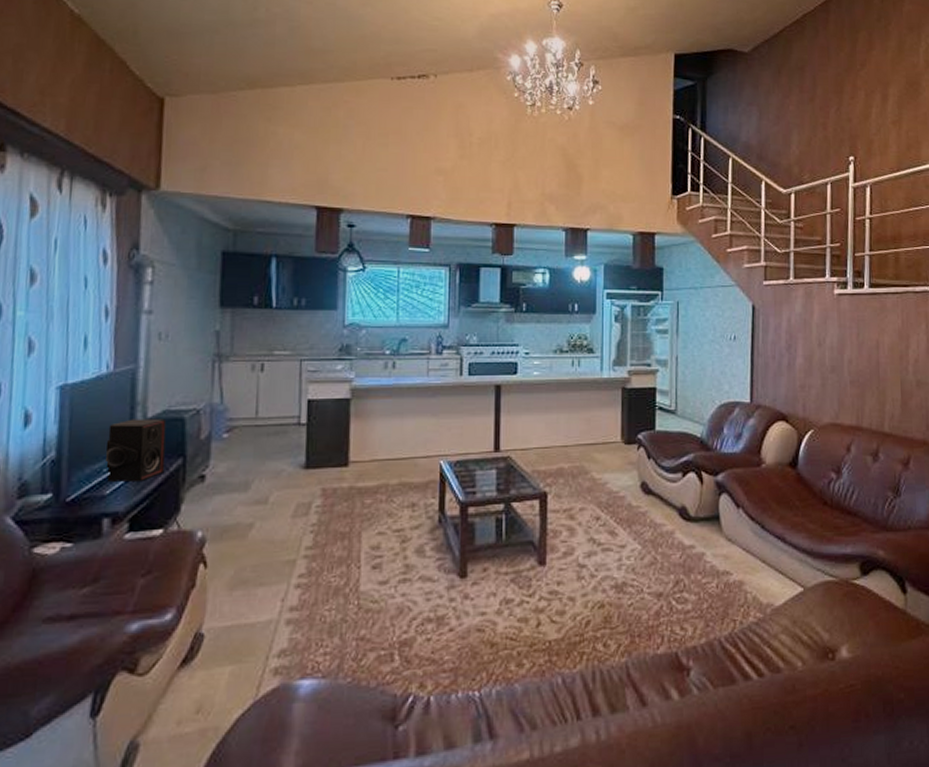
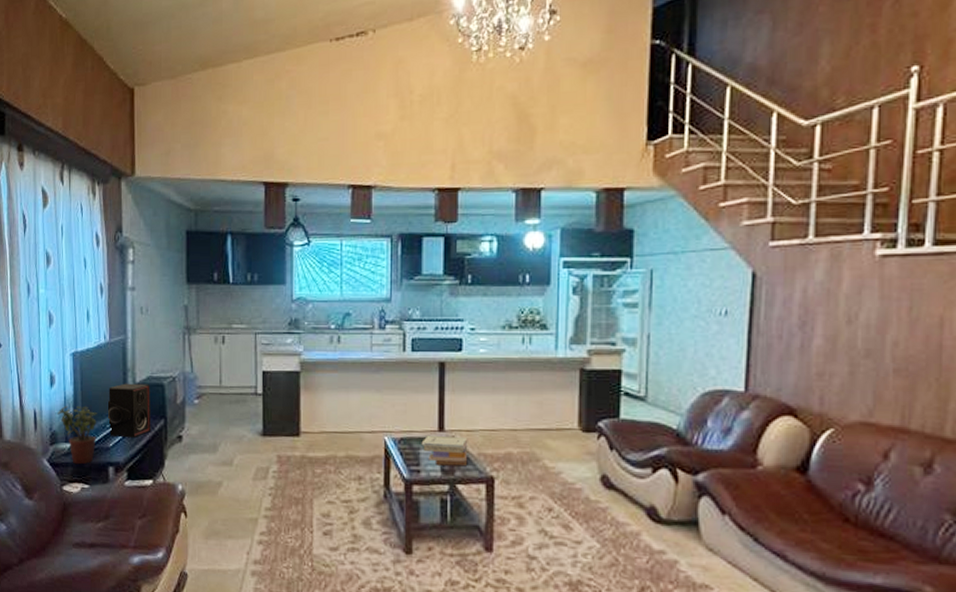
potted plant: none [32,448,91,520] -> present [57,405,98,465]
books: none [477,456,523,485] -> present [421,436,468,467]

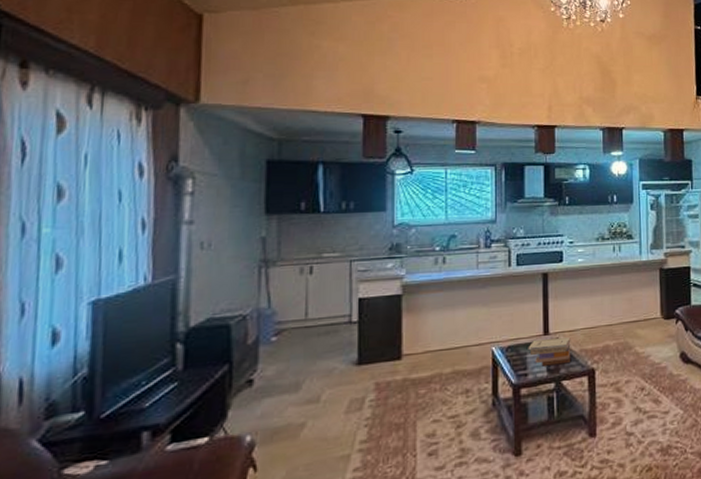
potted plant: present [57,405,98,465] -> none [61,363,128,438]
stereo: present [108,383,151,437] -> none [144,326,211,394]

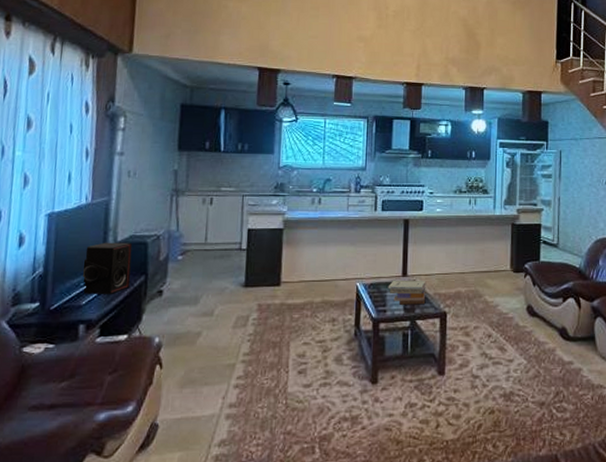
stereo: none [144,326,211,394] -> present [82,242,133,294]

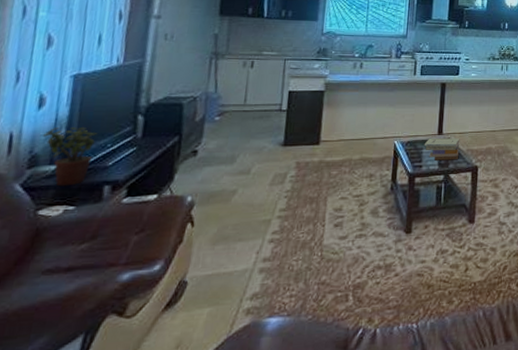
potted plant: none [24,265,72,324] -> present [43,126,98,187]
stereo: present [82,242,133,294] -> none [109,103,167,155]

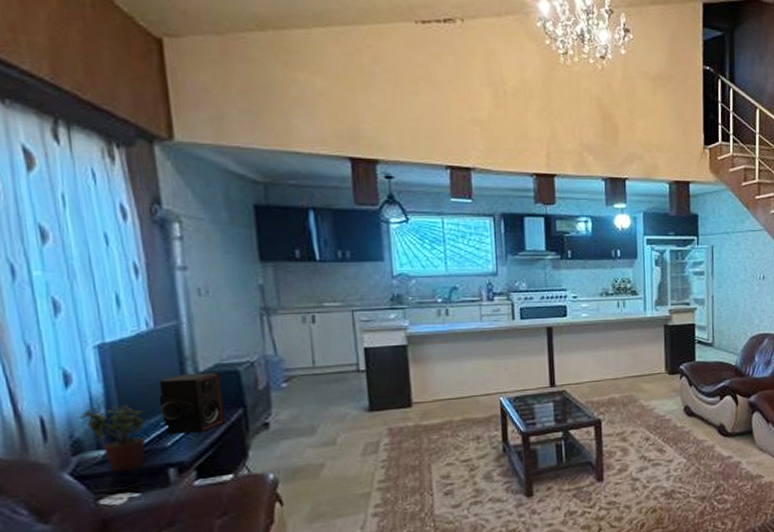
stereo: none [109,103,167,155] -> present [159,372,226,434]
books: present [424,138,460,161] -> none [535,390,578,416]

